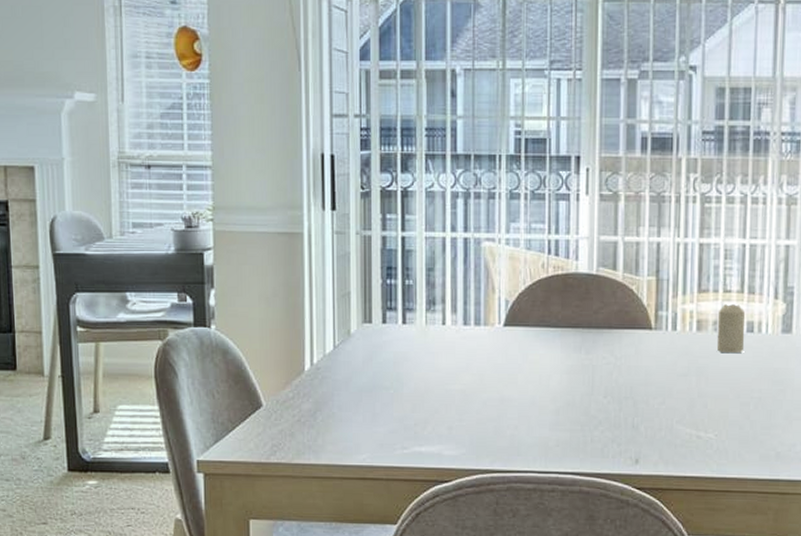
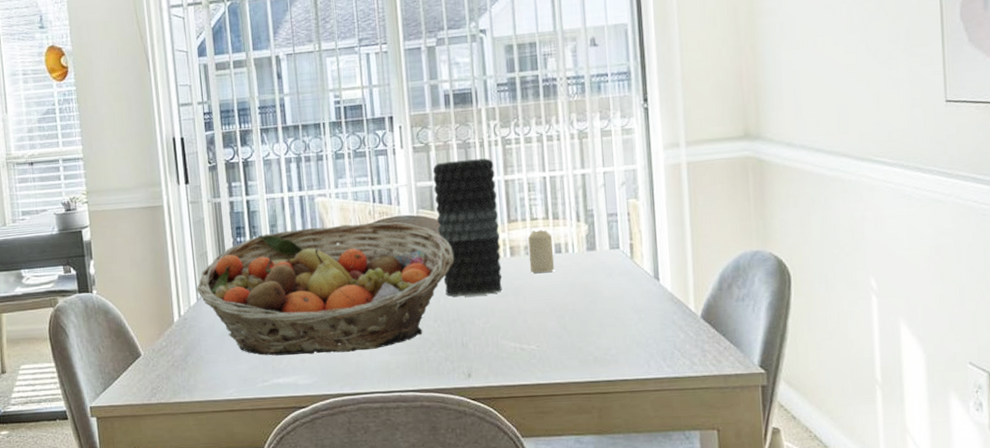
fruit basket: none [333,276,634,423] -> present [196,222,455,356]
vase: none [617,216,689,372] -> present [433,158,502,297]

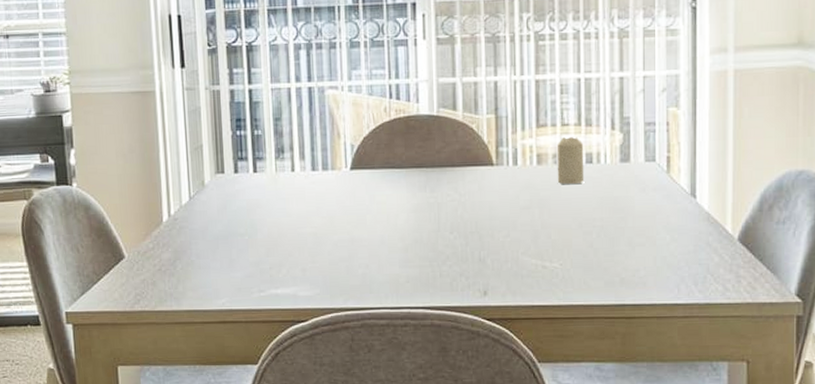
fruit basket: present [196,222,455,356] -> none [188,120,476,264]
vase: present [433,158,502,297] -> none [457,55,527,207]

